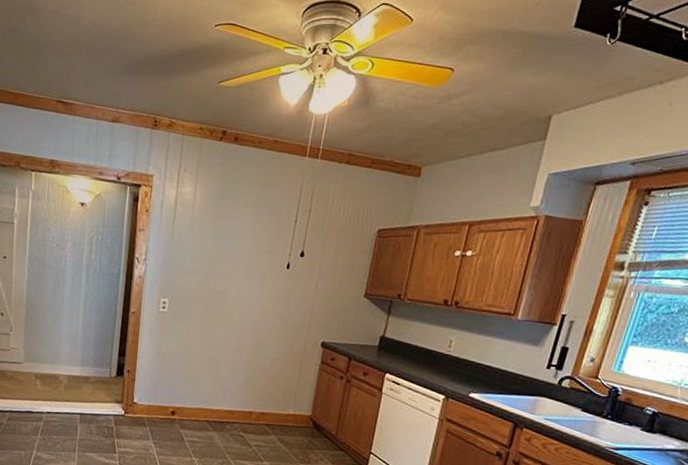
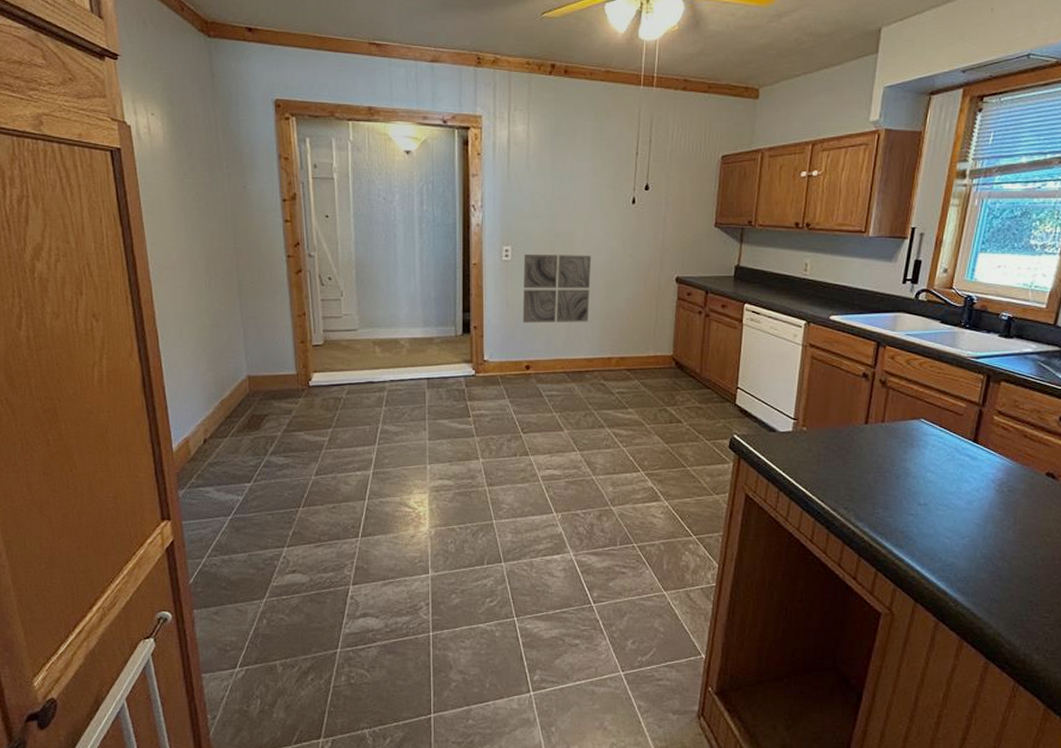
wall art: none [172,307,242,377] -> present [522,253,591,323]

